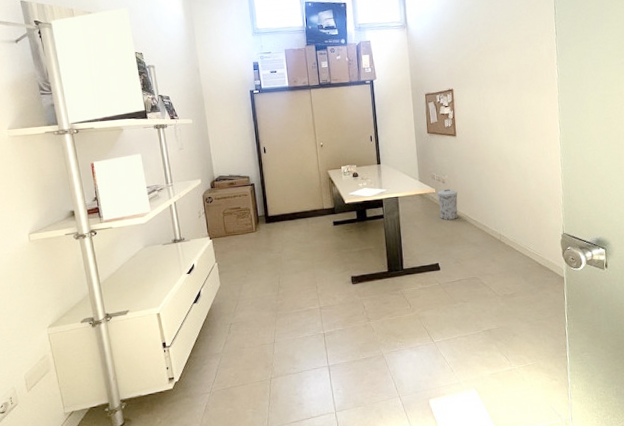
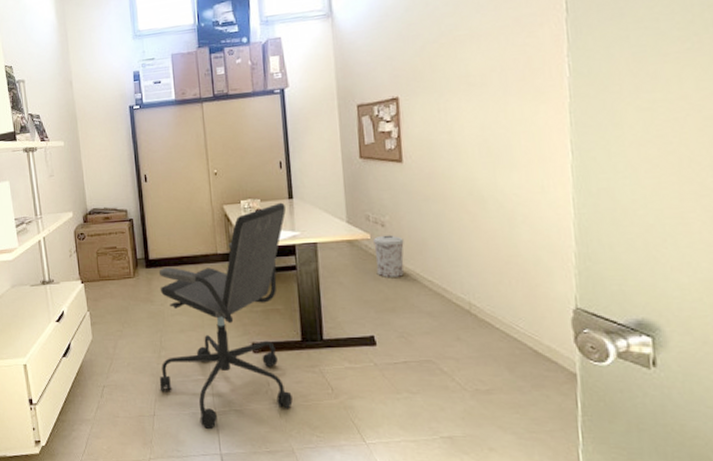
office chair: none [277,167,382,348] -> present [159,202,293,429]

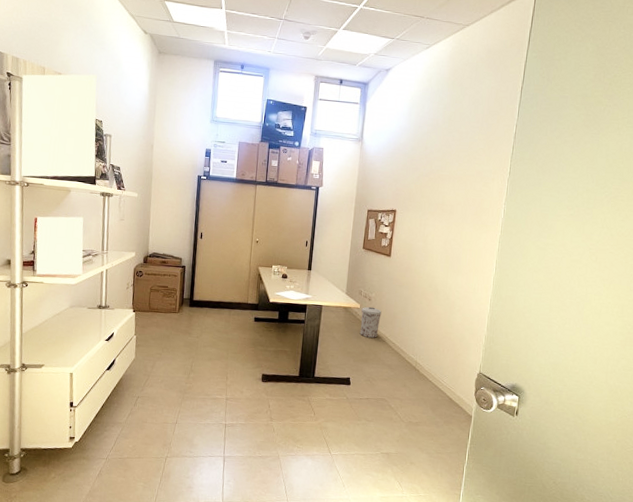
office chair: present [159,202,293,429] -> none [184,271,305,437]

